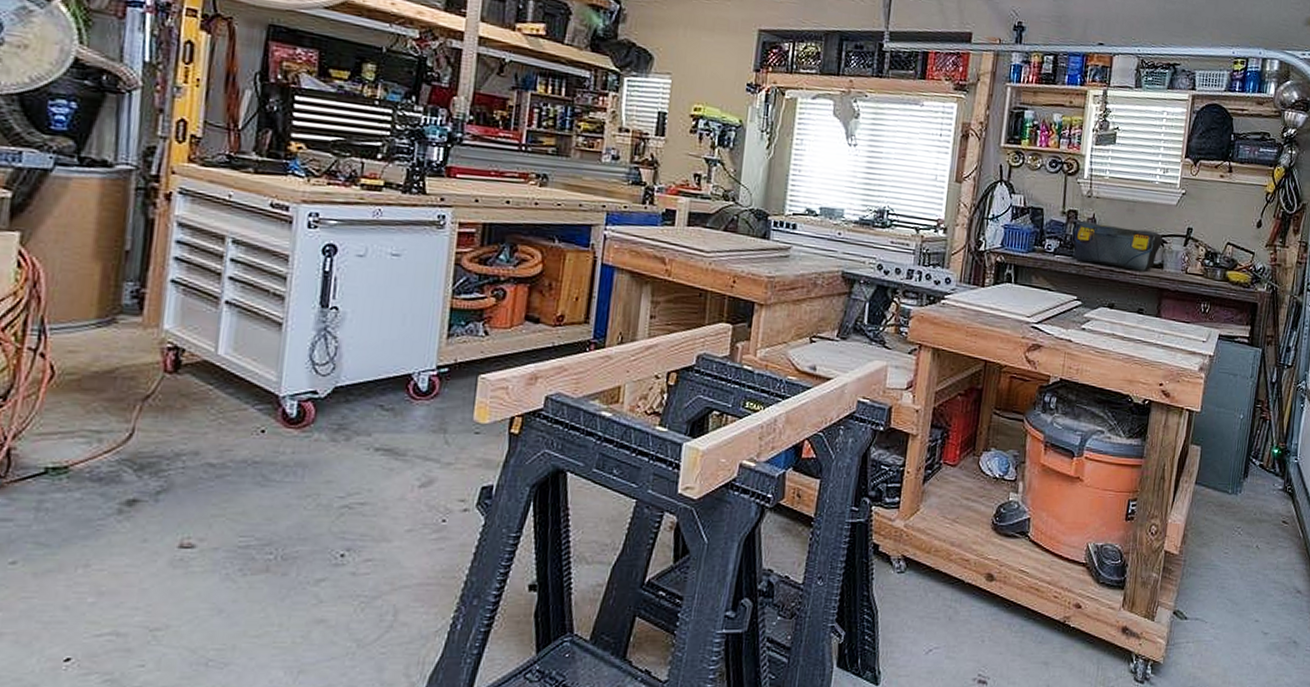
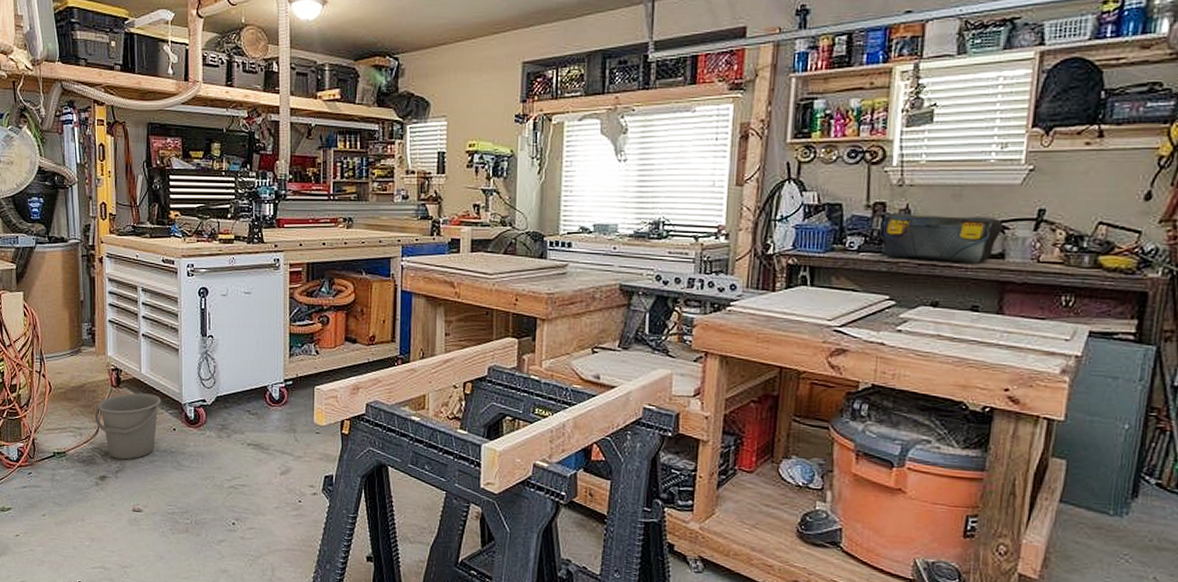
bucket: none [128,381,247,475] -> present [95,393,161,460]

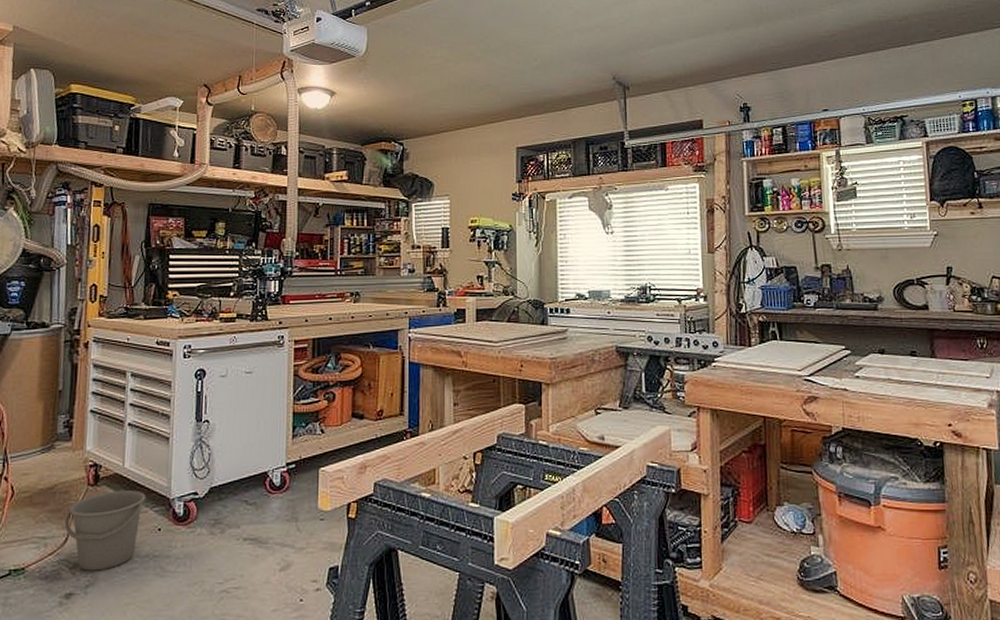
toolbox: present [882,214,1004,263] -> none [830,274,924,314]

